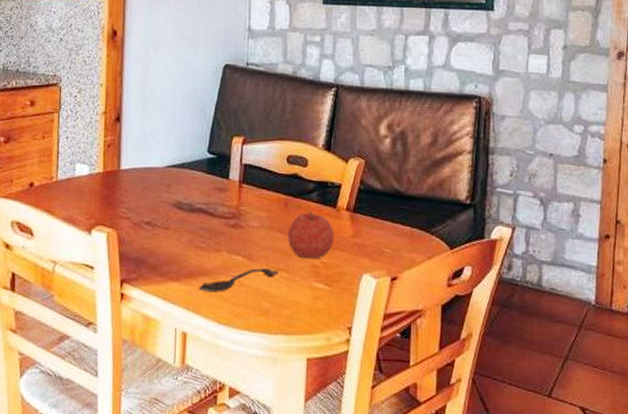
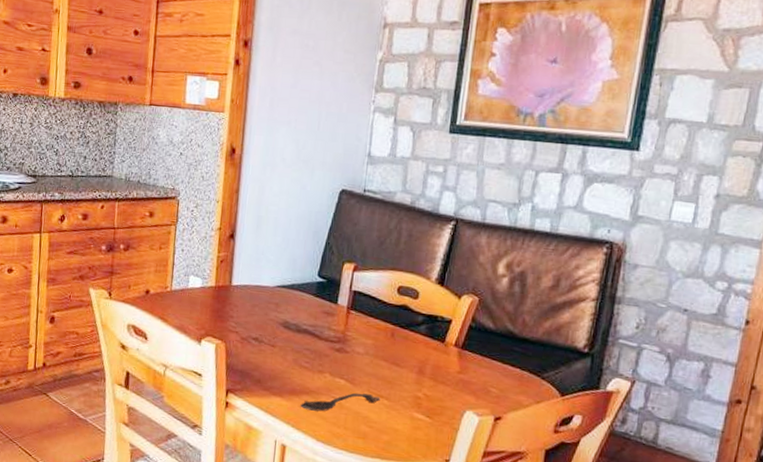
fruit: present [287,210,334,259] -> none [391,342,440,391]

